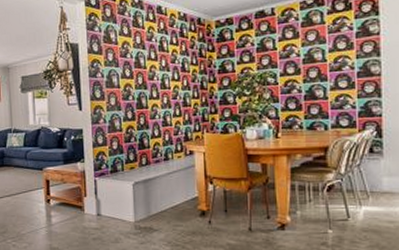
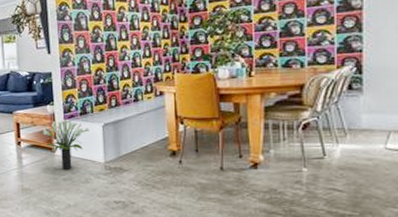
potted plant: none [73,176,120,228] -> present [43,119,89,169]

